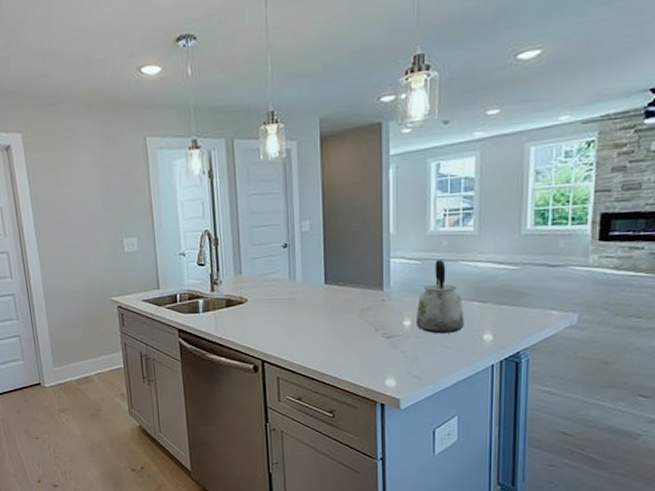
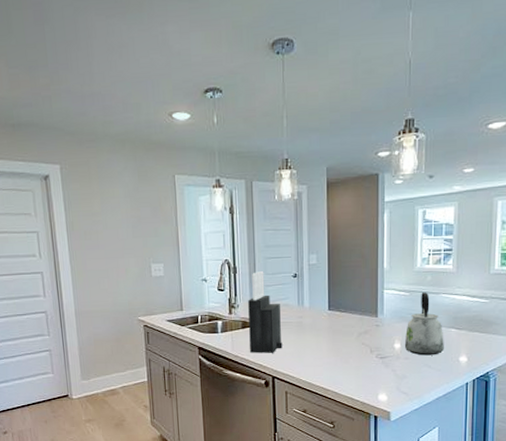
knife block: none [232,242,273,335] -> present [248,271,283,353]

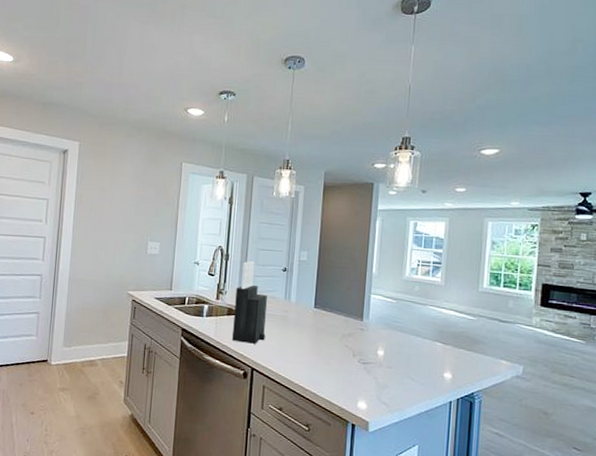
kettle: present [404,292,444,356] -> none [387,302,429,368]

